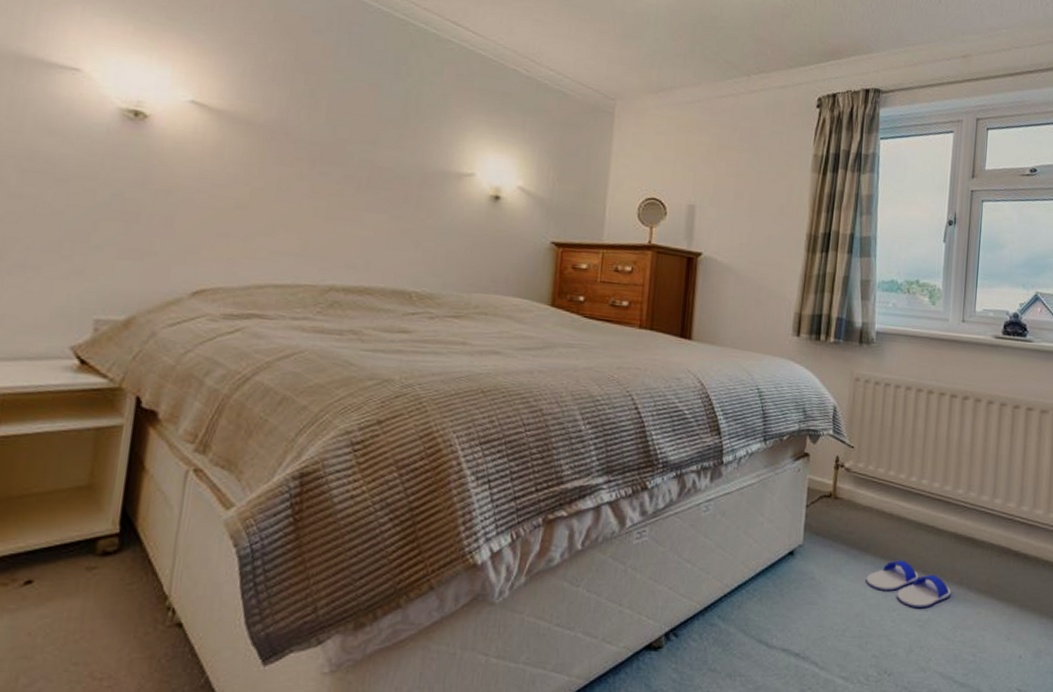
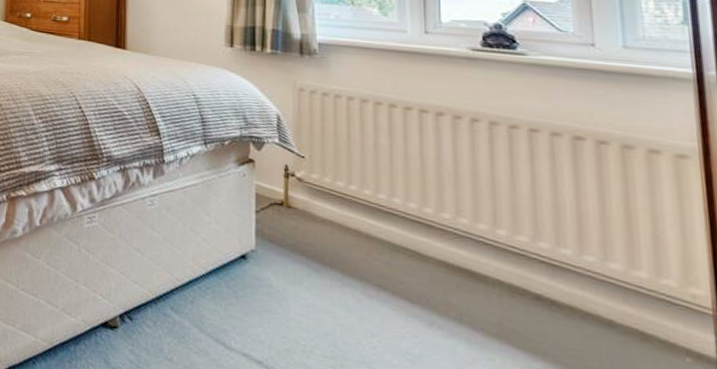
flip-flop: present [866,560,951,609] -> none [334,281,448,341]

